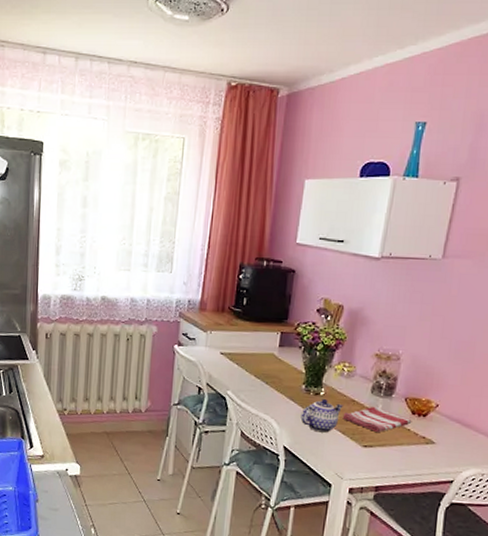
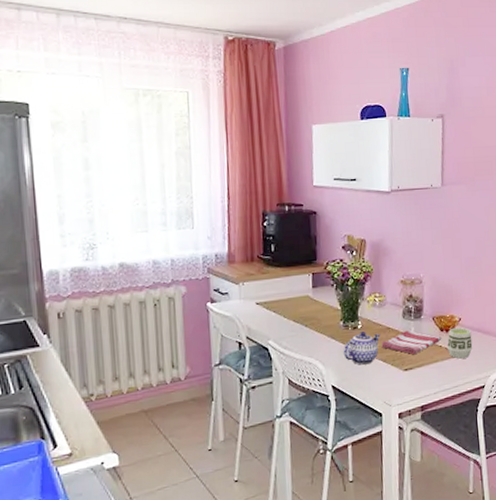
cup: none [416,413,449,448] -> present [447,327,473,359]

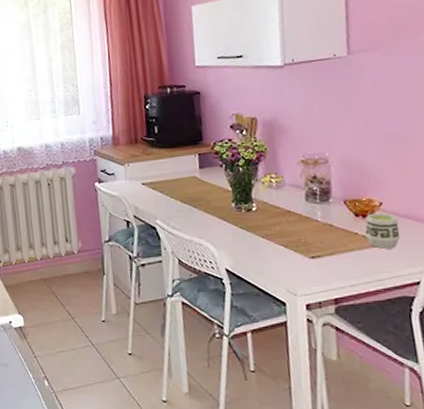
teapot: present [343,332,381,365] -> none [236,214,280,249]
dish towel: present [381,329,442,355] -> none [281,213,358,242]

